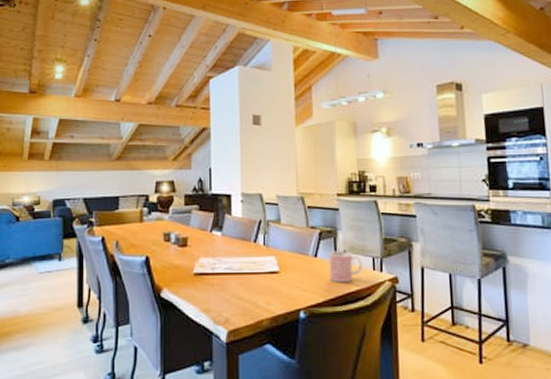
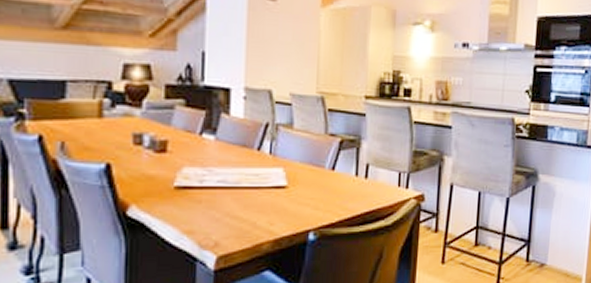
mug: present [329,249,363,283] -> none [347,162,387,201]

